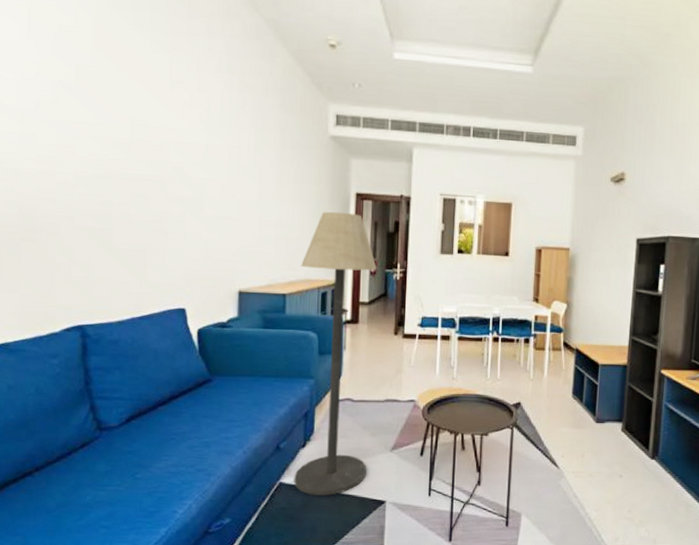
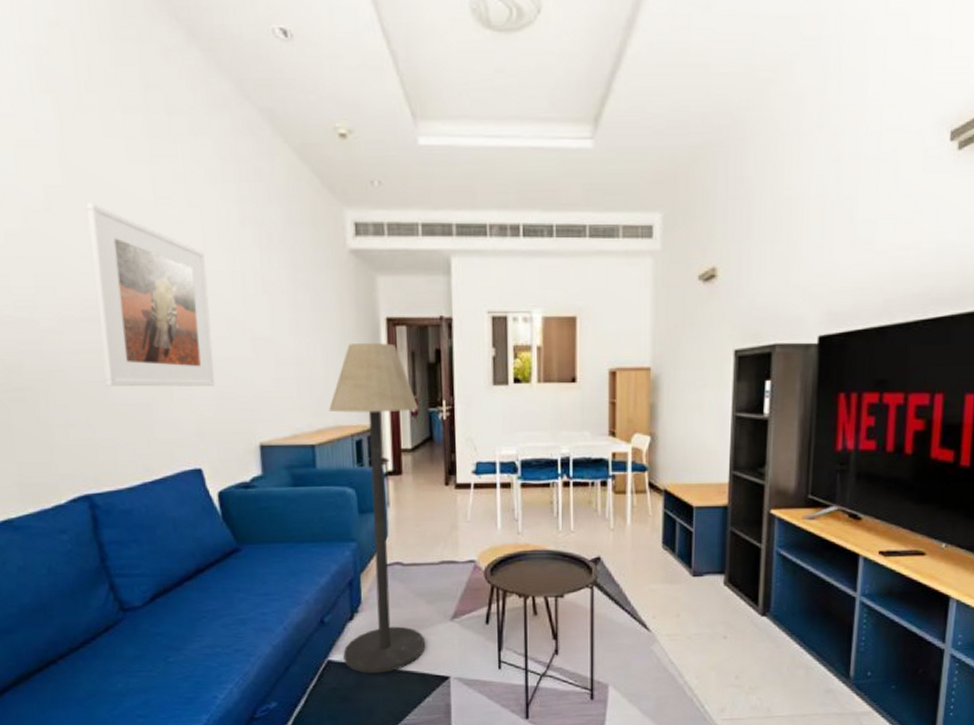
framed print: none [109,80,207,239] -> present [85,202,216,387]

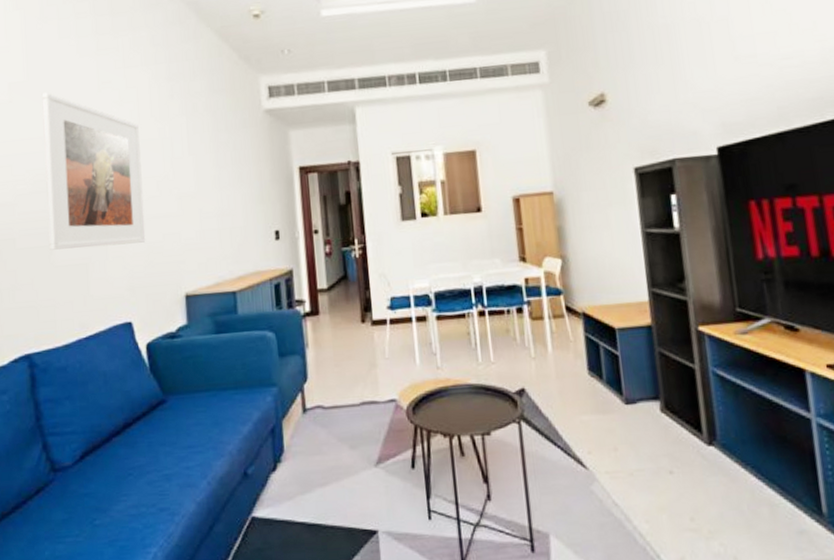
floor lamp: present [329,342,425,673] -> none [249,190,350,530]

